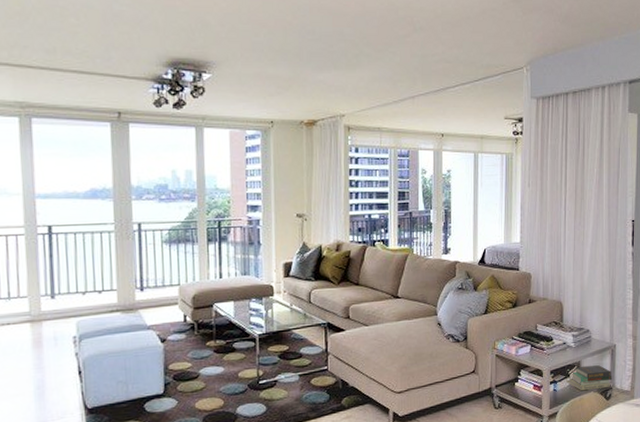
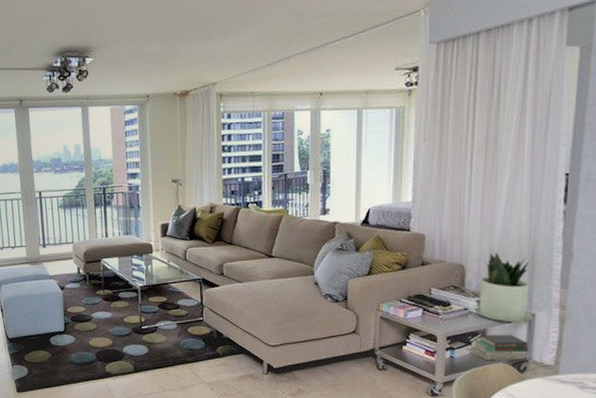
planter: none [571,289,613,354] -> present [474,252,532,323]

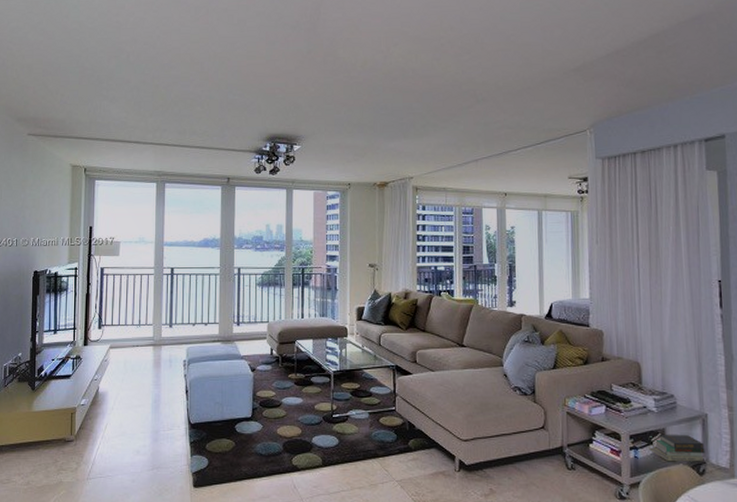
planter: present [474,252,532,323] -> none [652,351,705,423]

